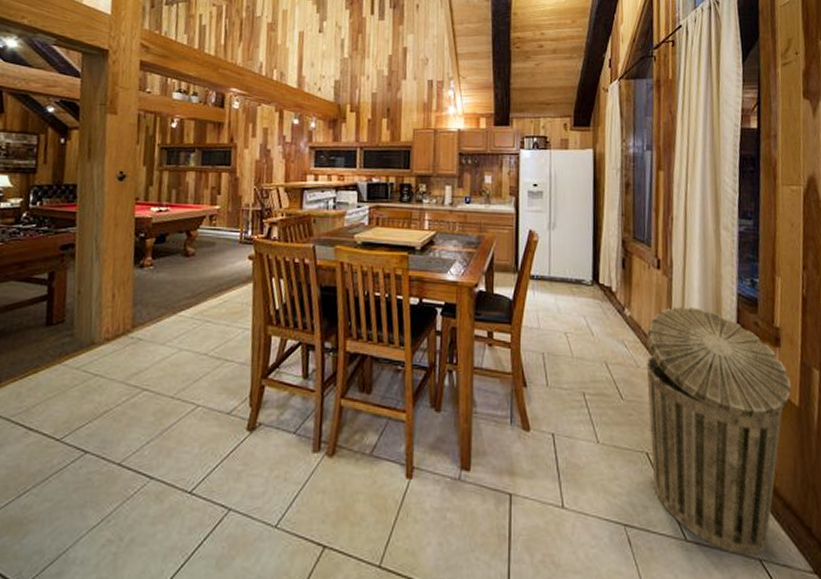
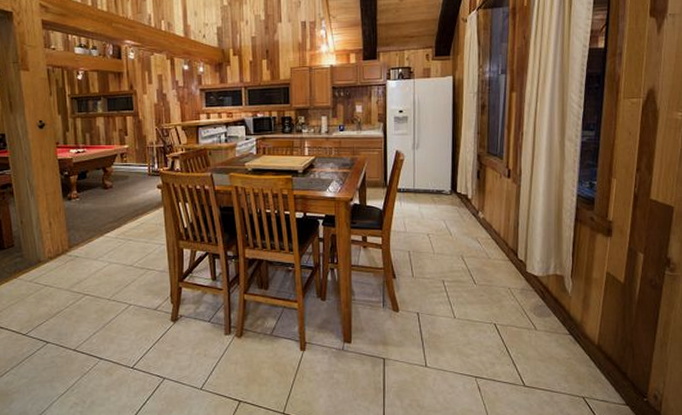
trash can: present [646,307,792,556] -> none [496,208,619,395]

